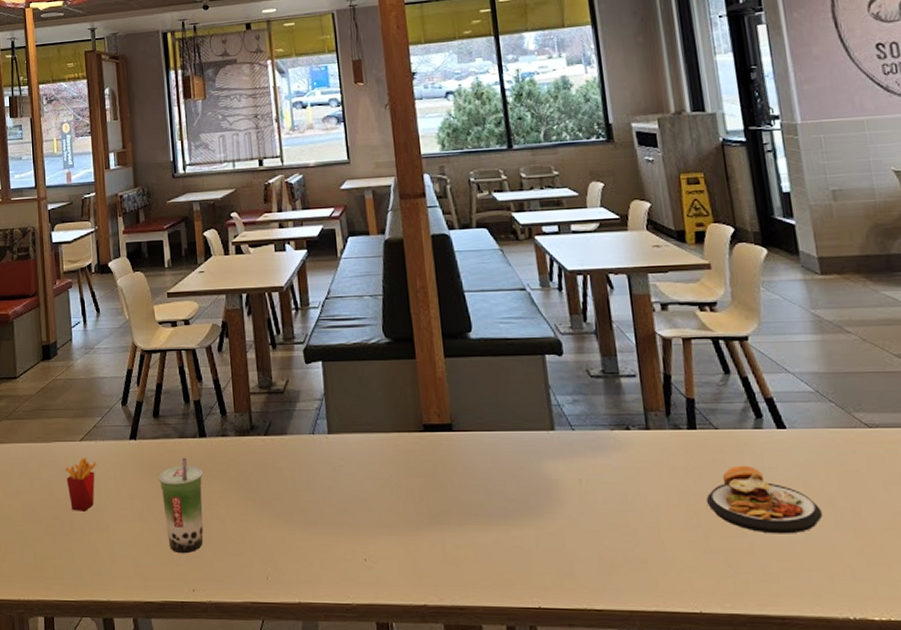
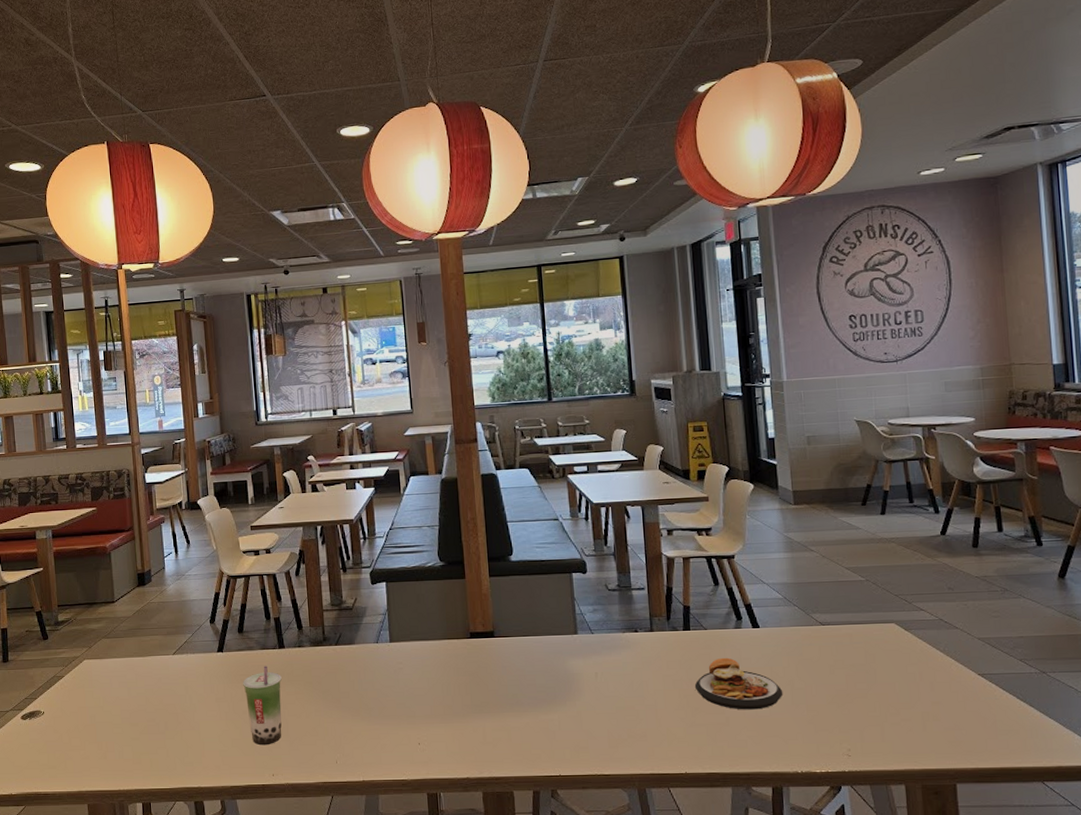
french fries: present [65,458,97,511] -> none [159,669,188,714]

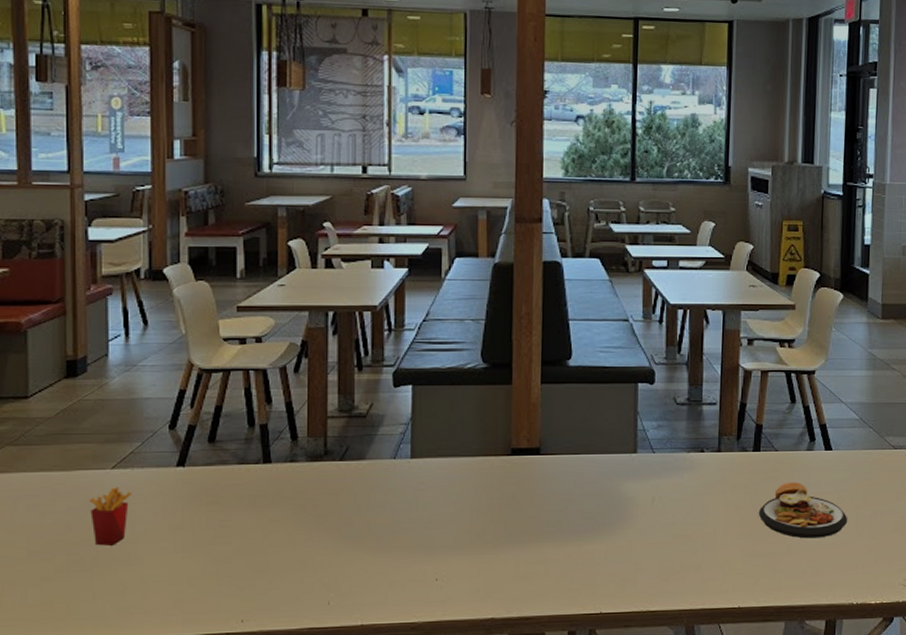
french fries: none [159,669,188,714] -> present [89,487,132,546]
beverage cup: present [243,666,282,746] -> none [210,485,264,585]

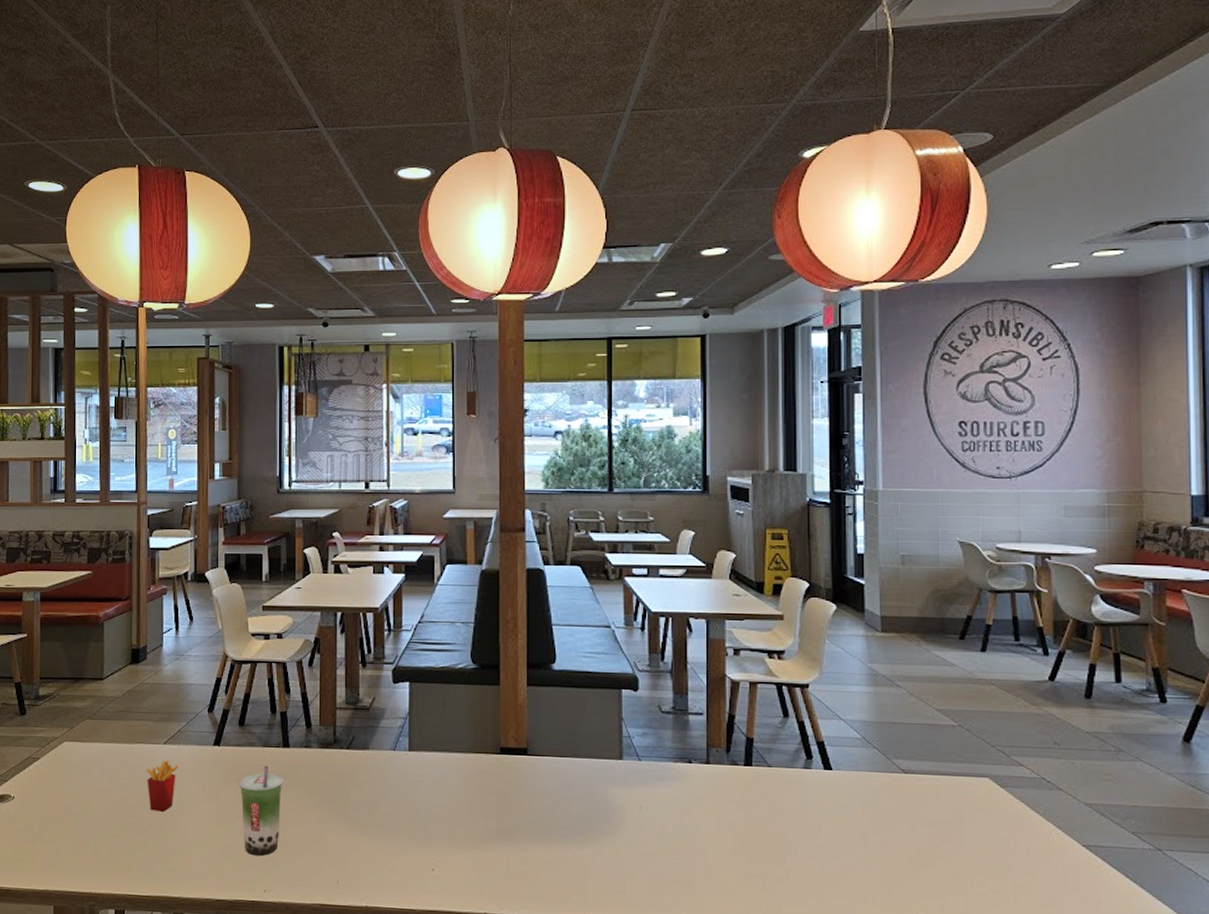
beverage cup: none [210,485,264,585] -> present [239,765,283,856]
burger: present [758,481,848,539] -> none [752,800,855,864]

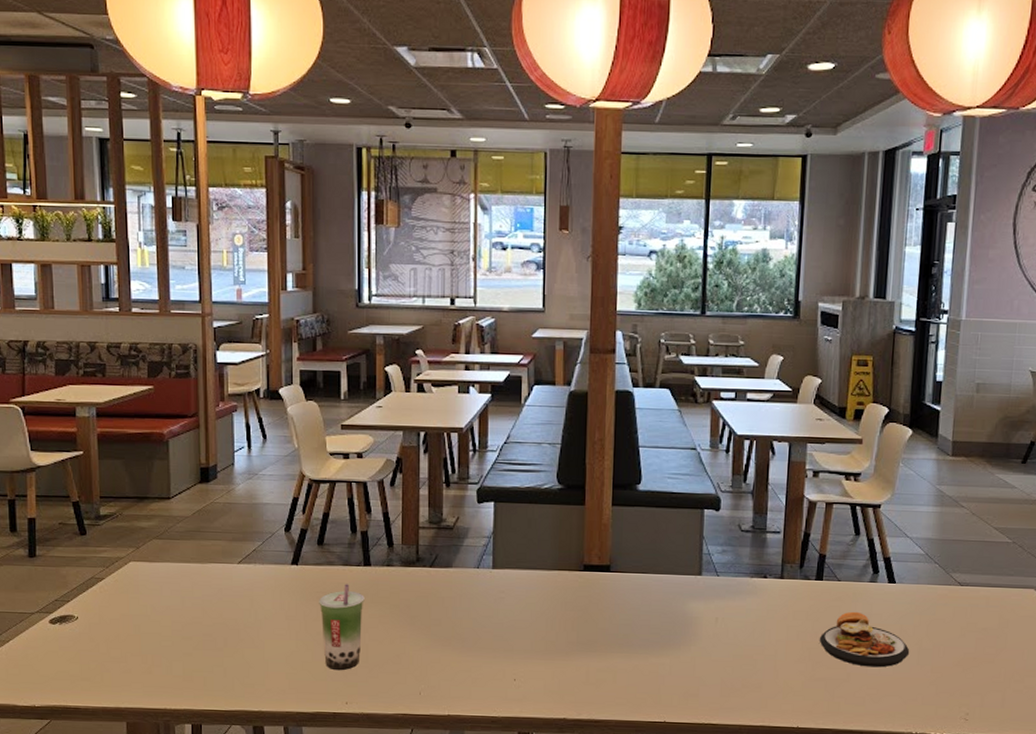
french fries: present [146,760,179,812] -> none [220,579,255,630]
burger: none [752,800,855,864] -> present [819,611,910,668]

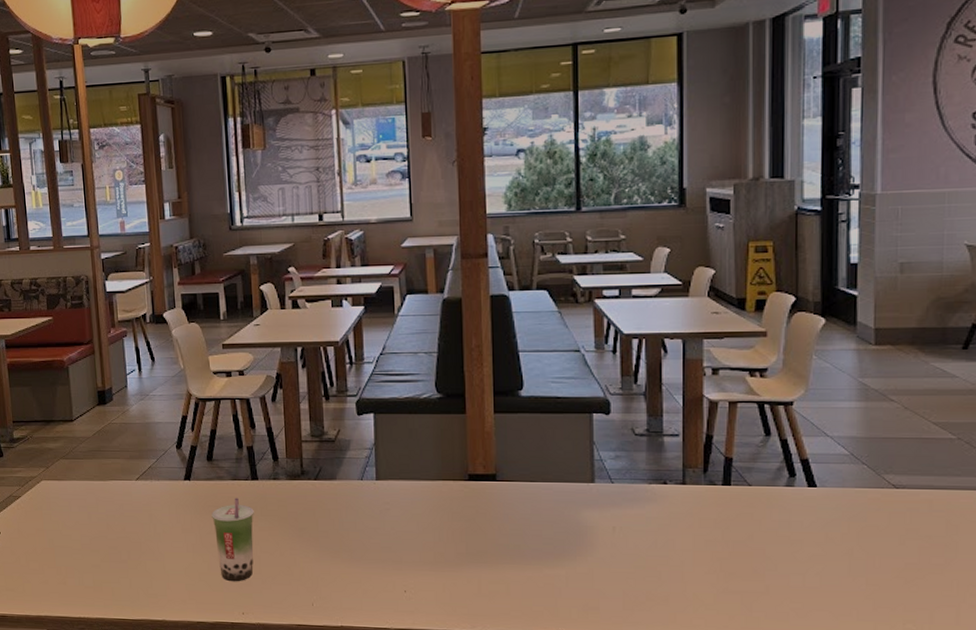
burger: present [819,611,910,668] -> none [730,518,839,580]

